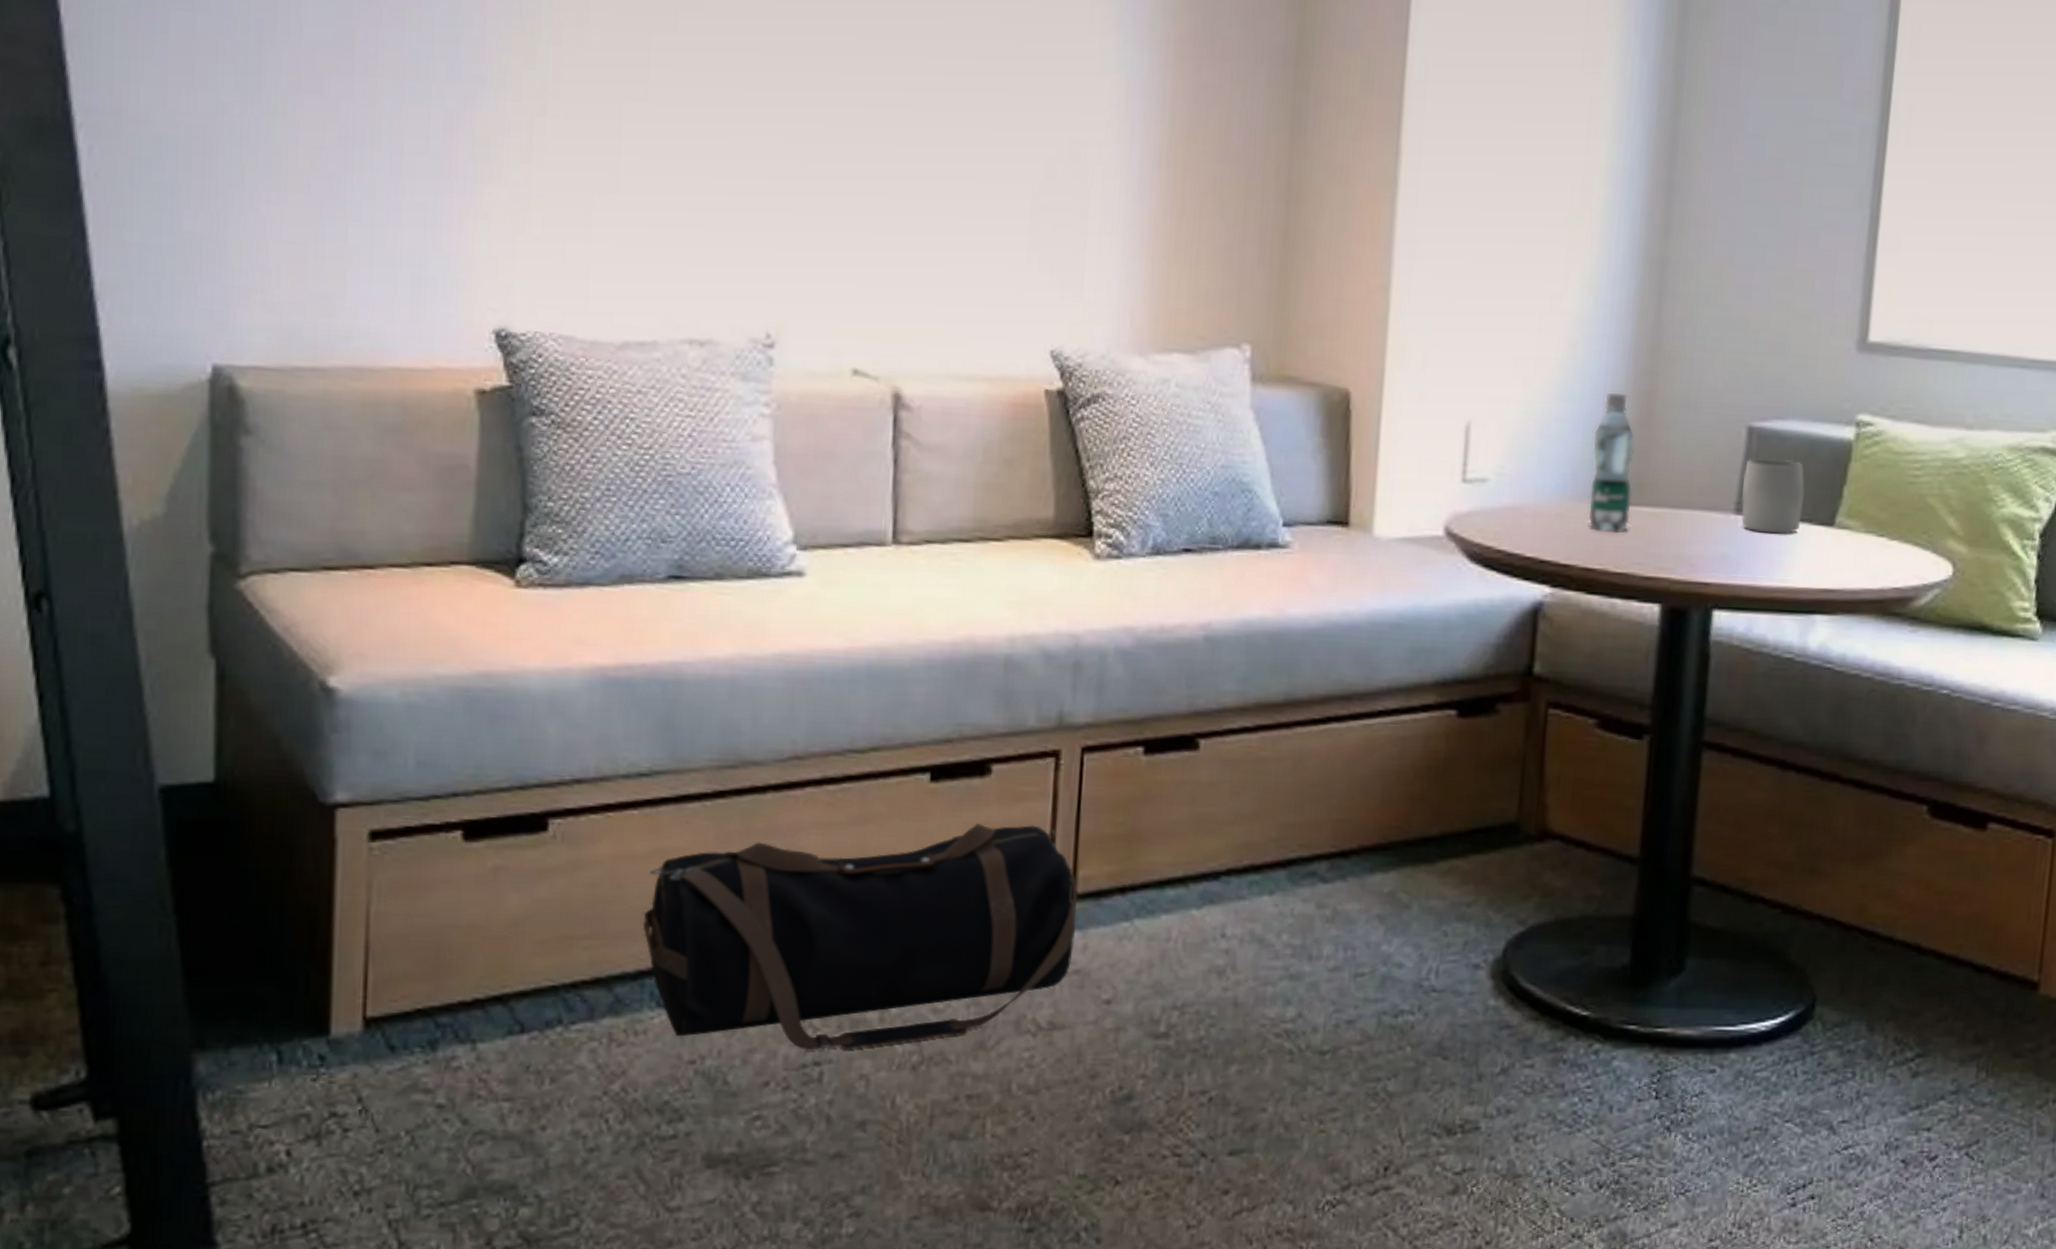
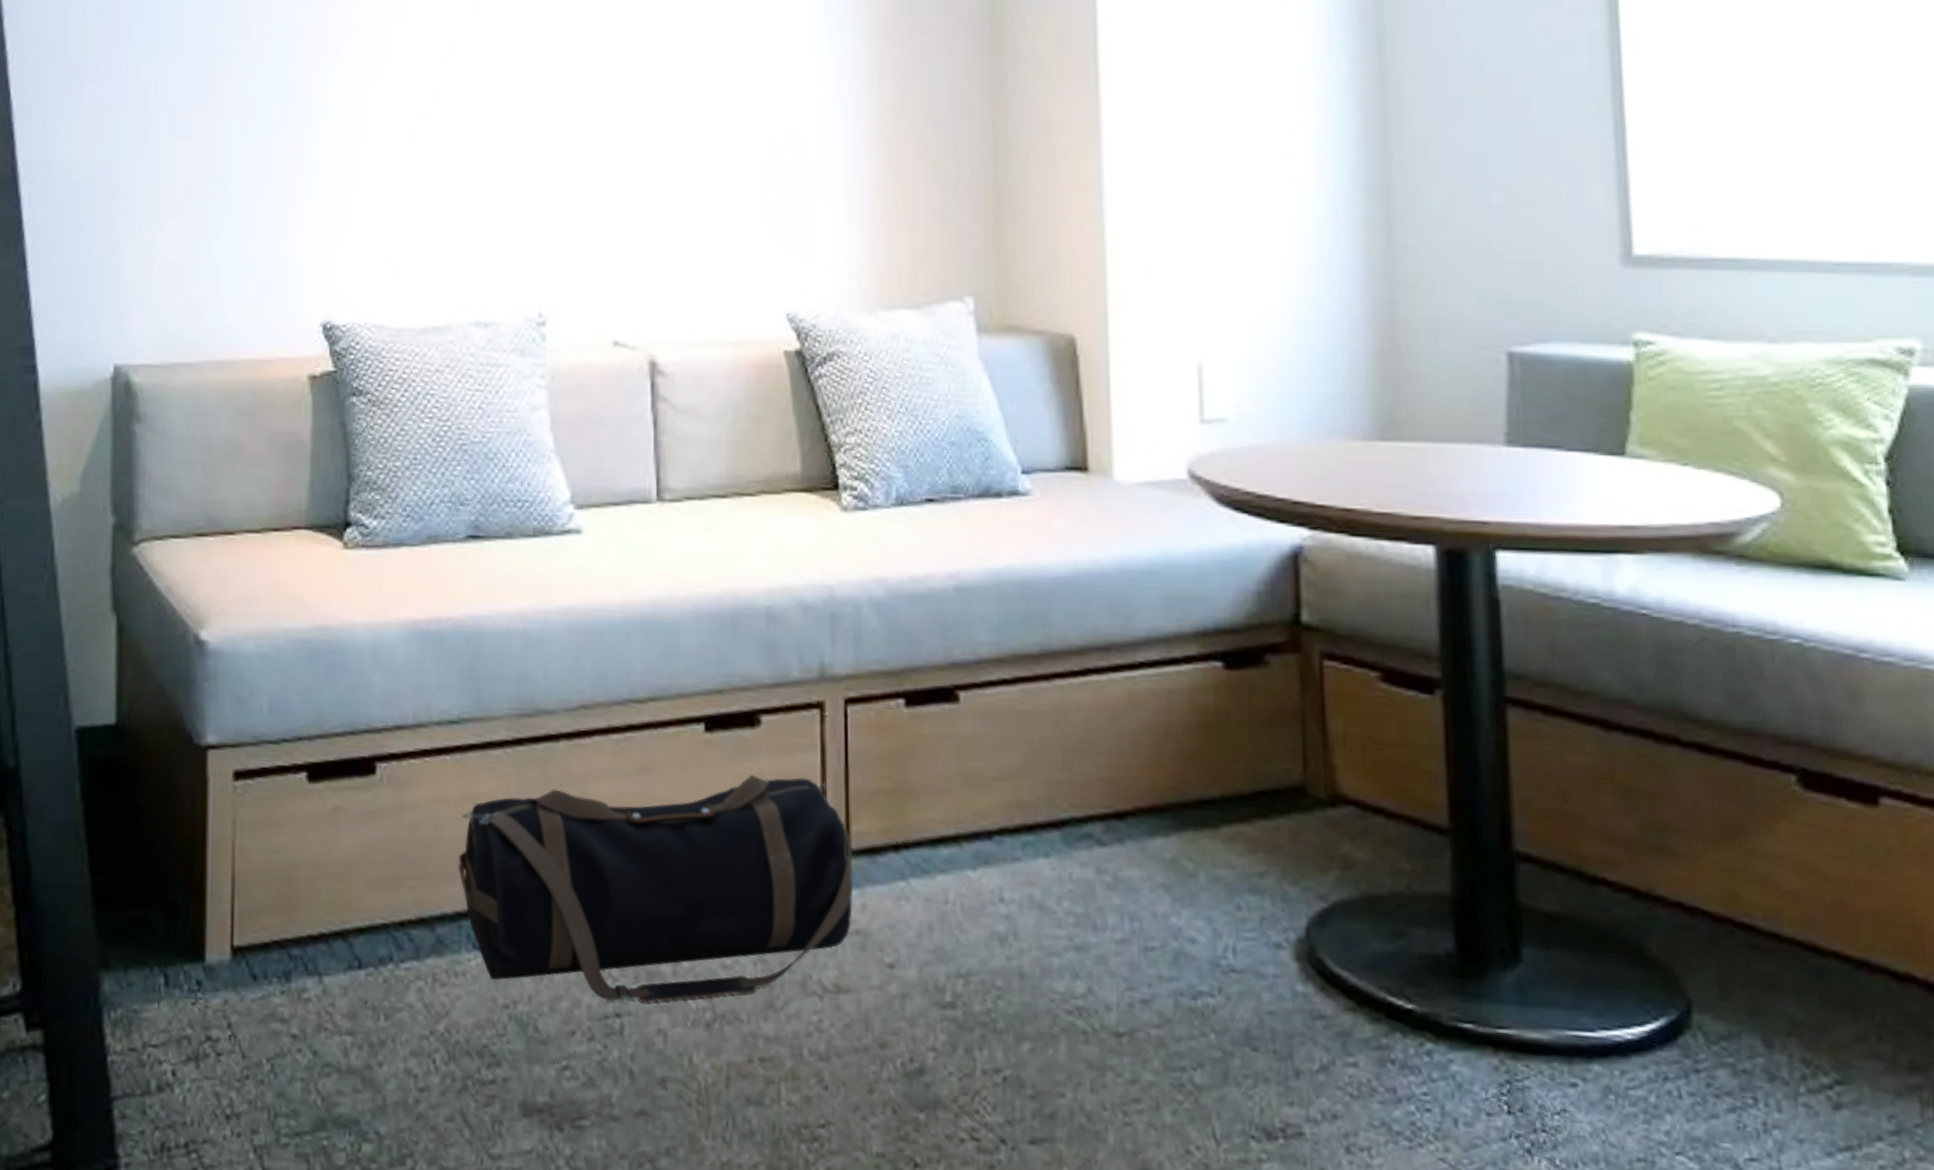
bottle: present [1588,392,1635,534] -> none [1336,324,1388,471]
mug: present [1741,457,1805,533] -> none [1509,384,1585,466]

